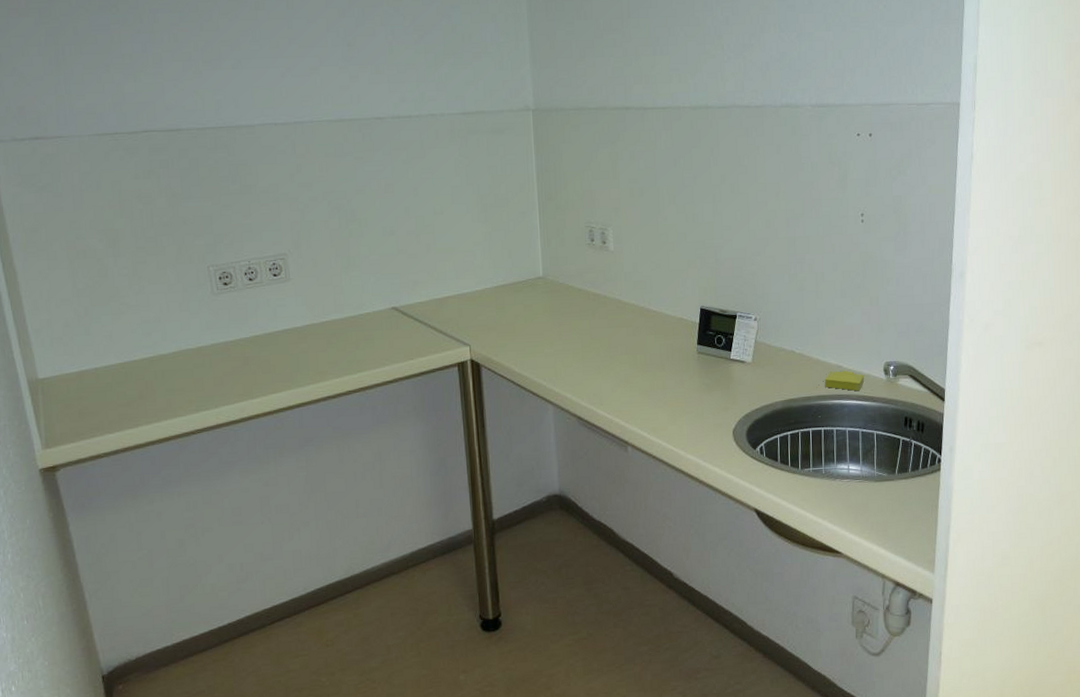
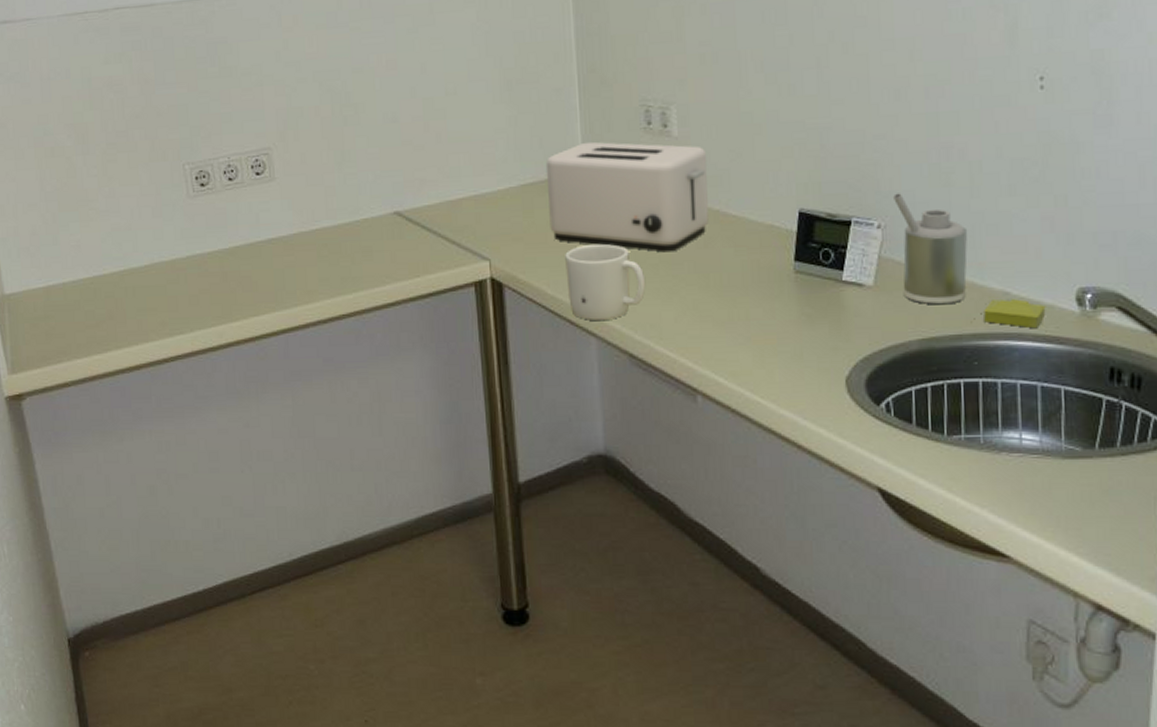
toaster: none [513,253,636,339] -> present [545,141,709,253]
mug: none [529,332,590,392] -> present [565,243,646,320]
soap dispenser: none [764,295,815,376] -> present [892,193,968,305]

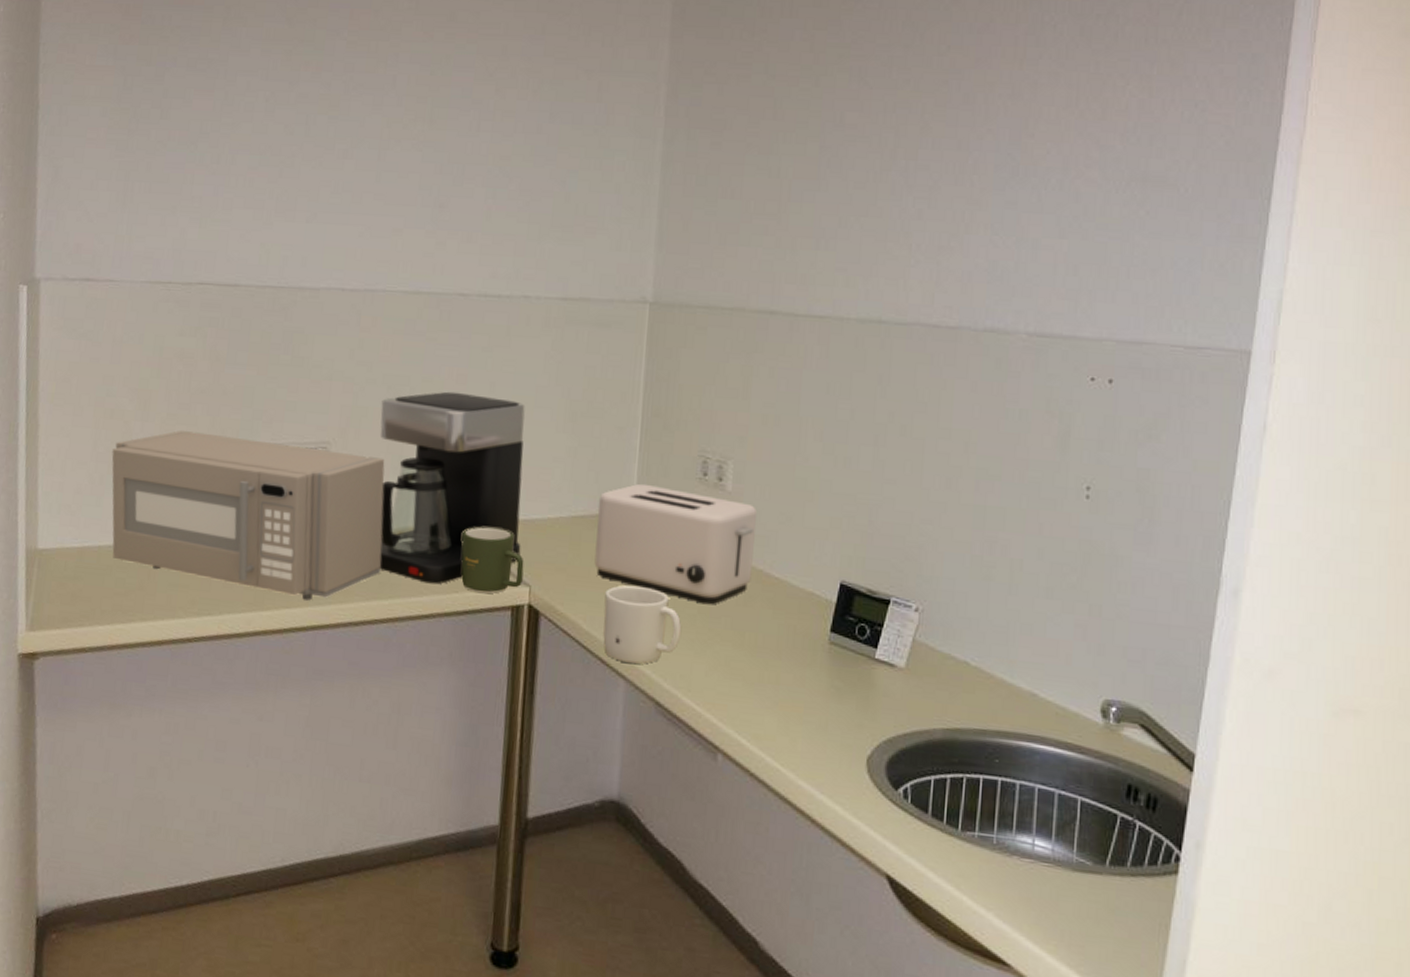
microwave: none [59,155,341,306] -> present [111,430,385,601]
coffee maker: none [315,78,476,272] -> present [379,391,525,584]
mug: none [415,207,482,274] -> present [461,526,524,594]
soap dispenser: present [892,193,968,305] -> none [932,579,1003,698]
sponge: present [970,299,1046,329] -> none [996,699,1071,735]

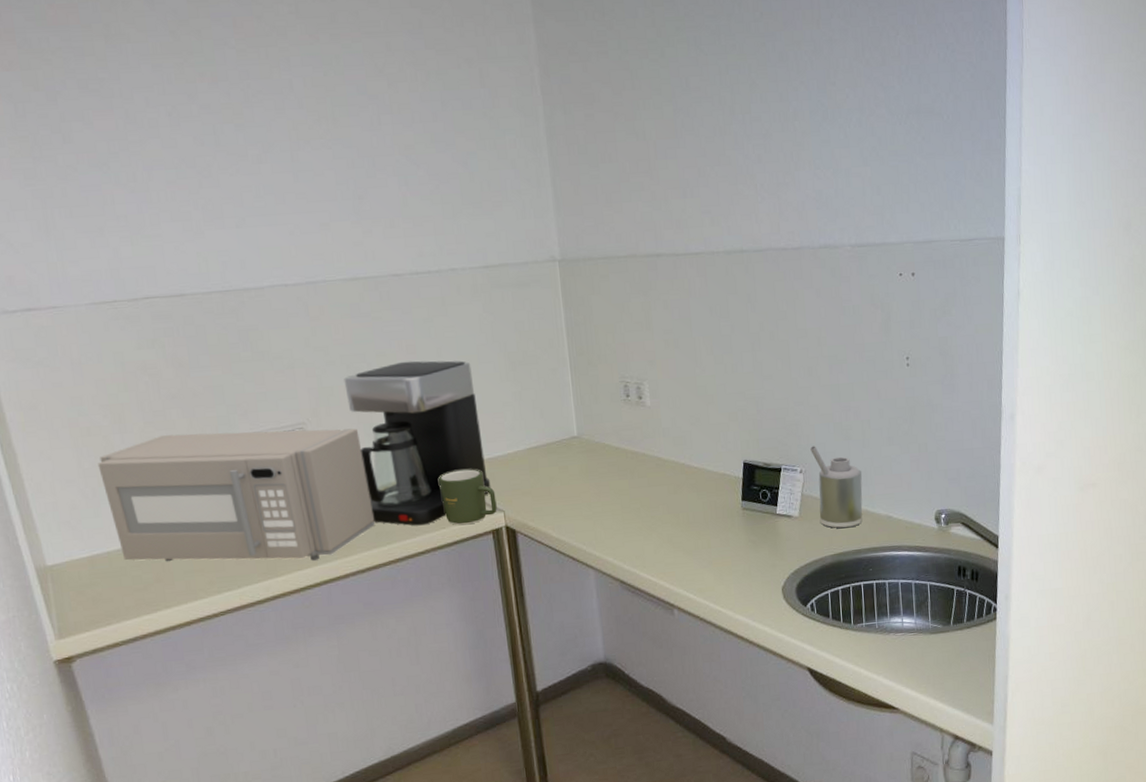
toaster: present [594,483,758,605] -> none [546,411,677,499]
mug: present [603,585,682,664] -> none [566,494,631,556]
soap dispenser: none [932,579,1003,698] -> present [809,446,863,529]

